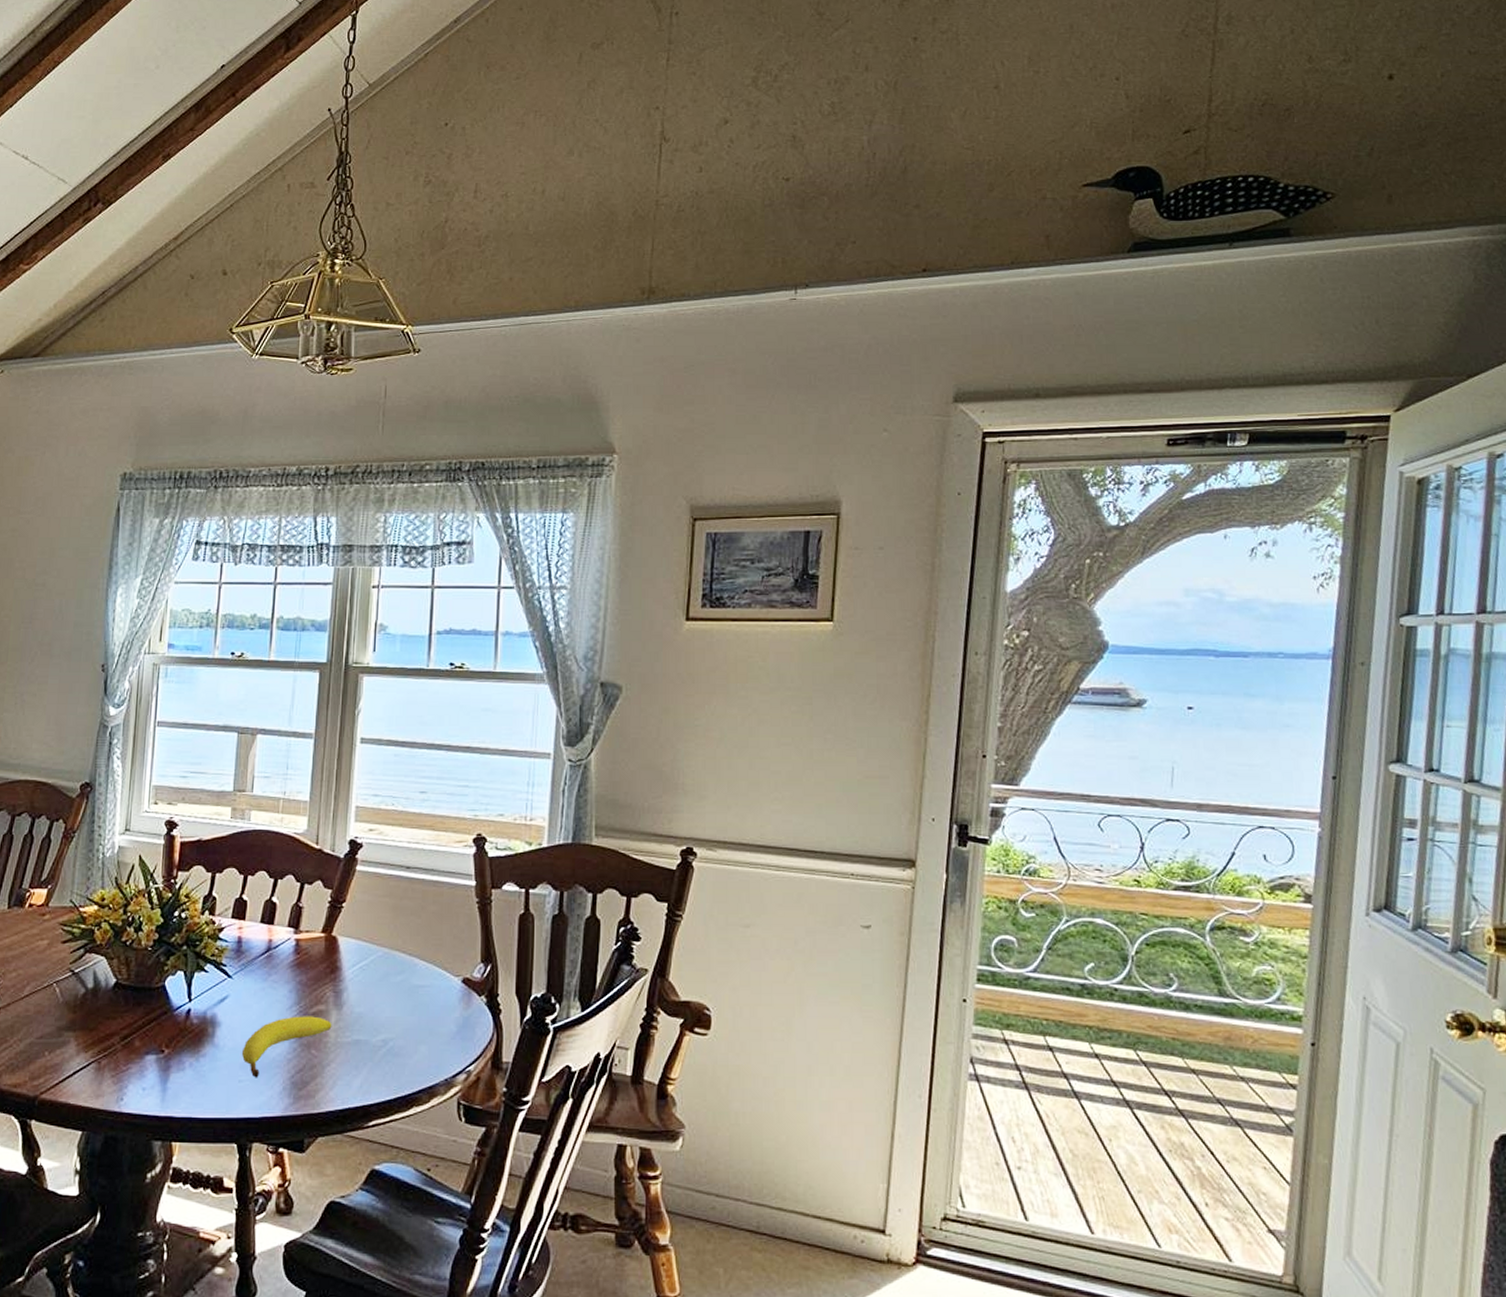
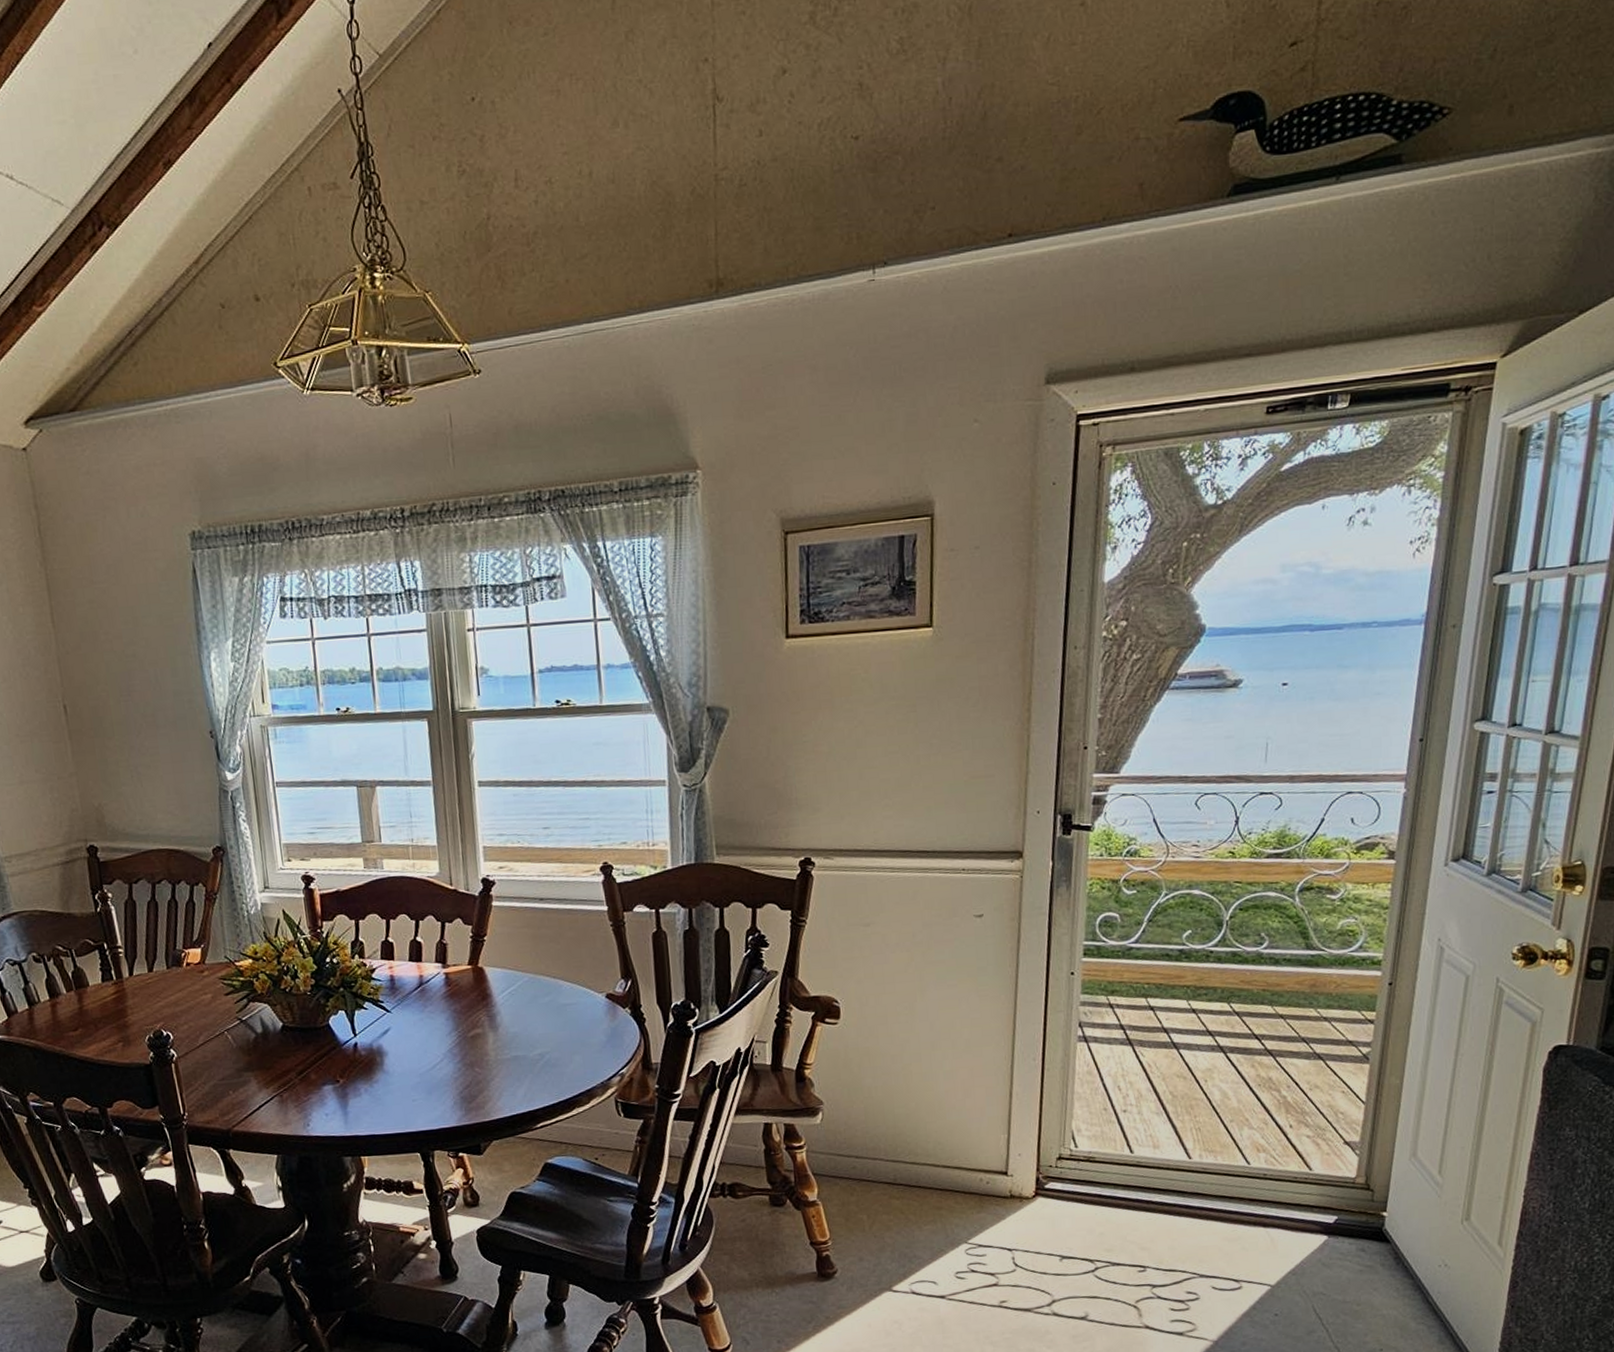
fruit: present [242,1016,332,1078] -> none [411,1039,491,1097]

